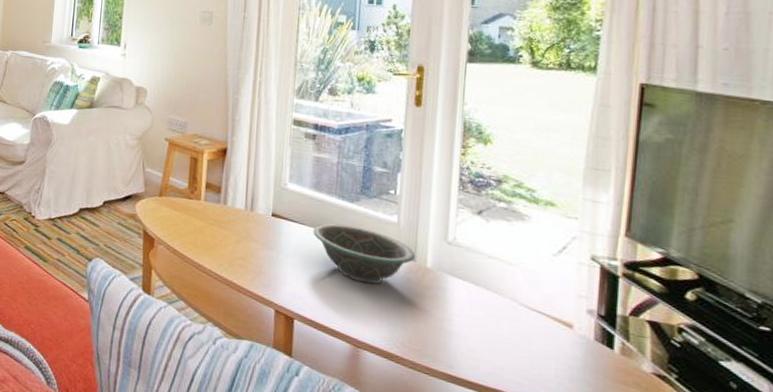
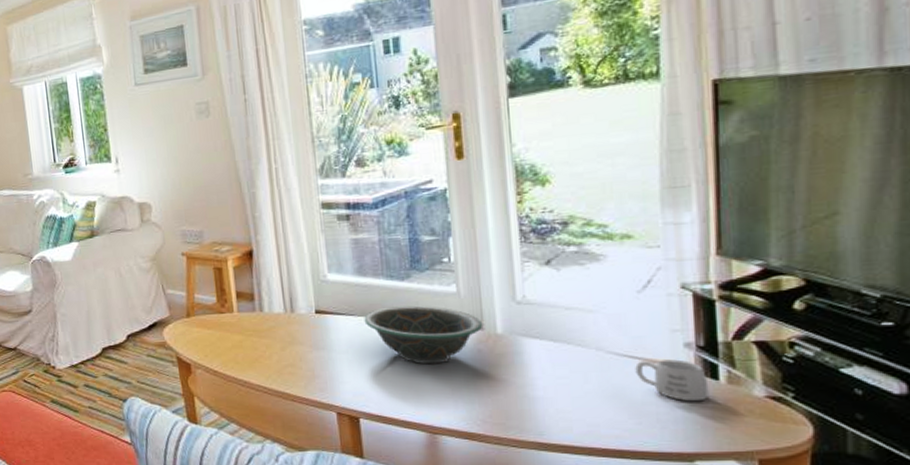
mug: none [542,318,604,365] -> present [635,359,710,402]

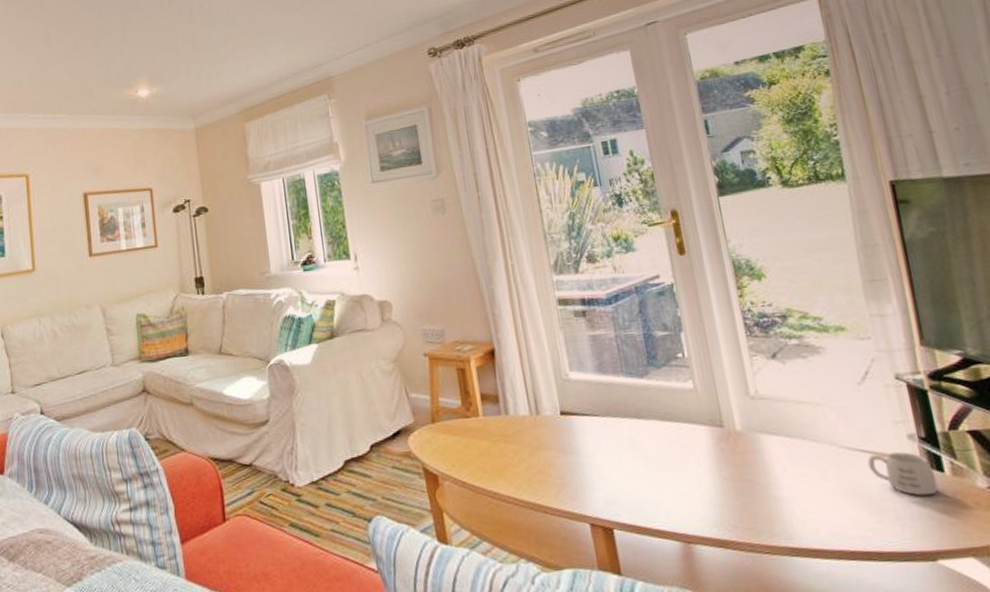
decorative bowl: present [364,305,484,365] -> none [608,403,723,467]

